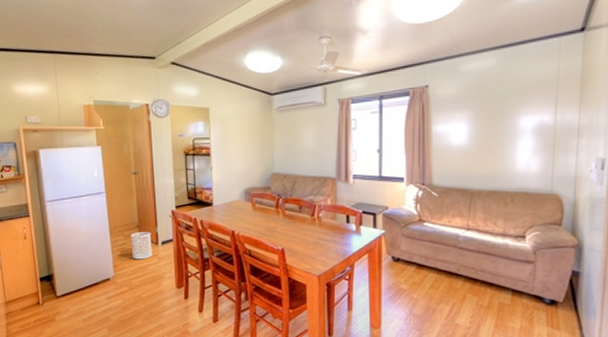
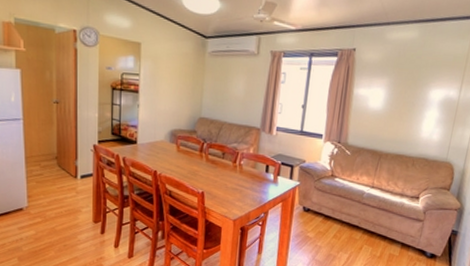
wastebasket: present [130,232,152,260] -> none [48,164,70,192]

